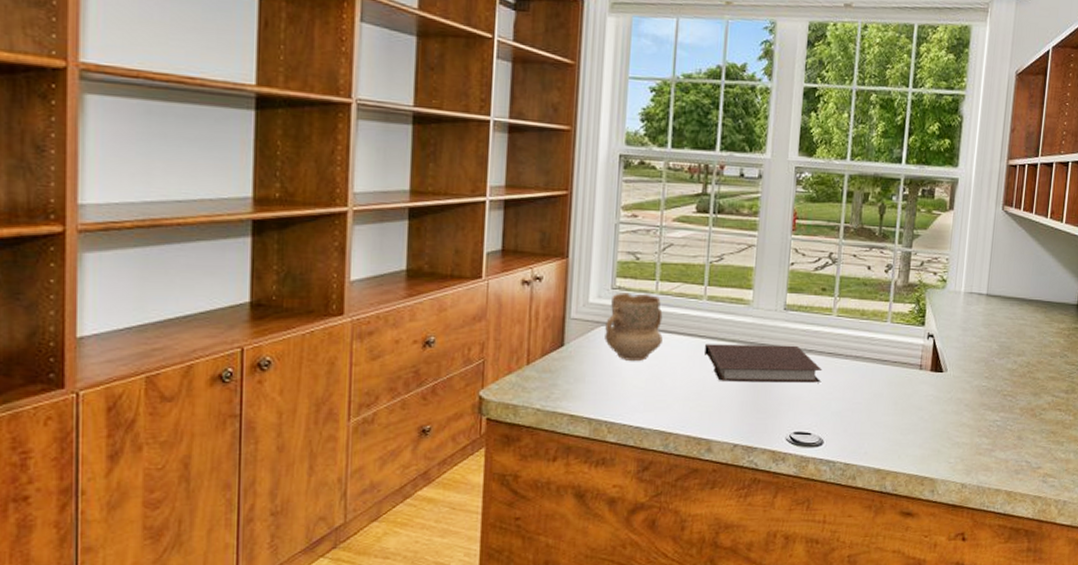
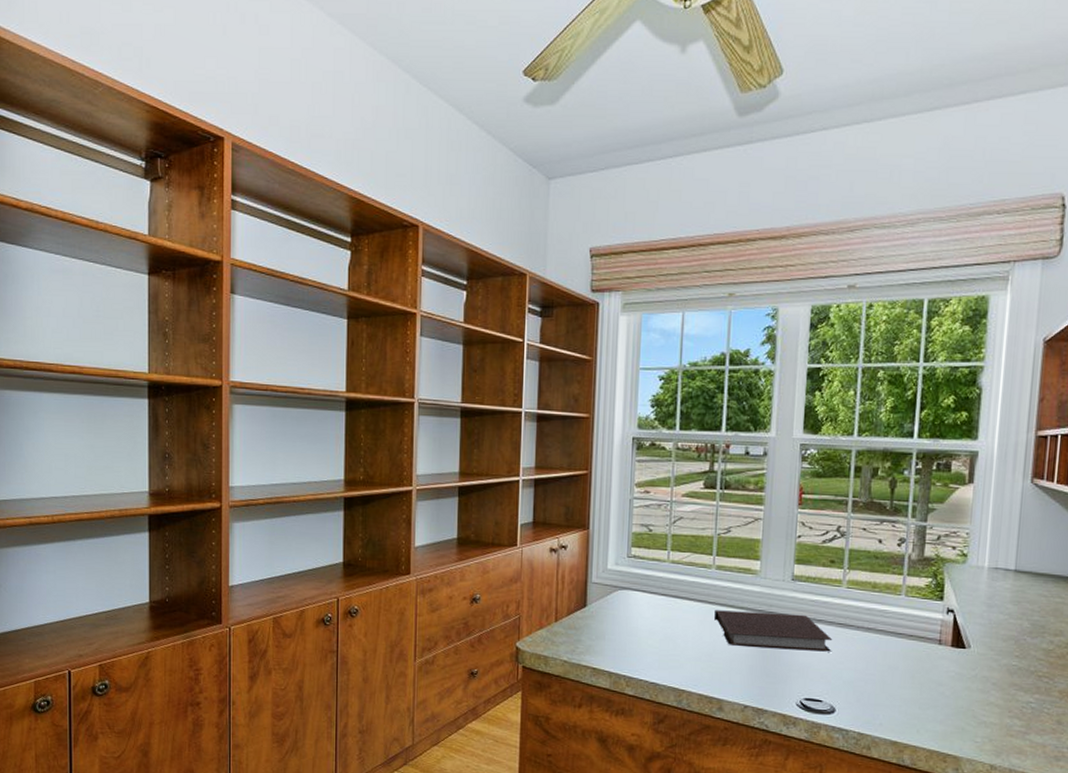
mug: present [604,293,663,362] -> none [622,561,675,624]

